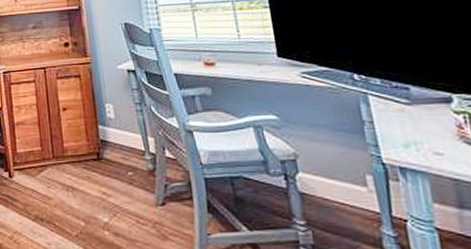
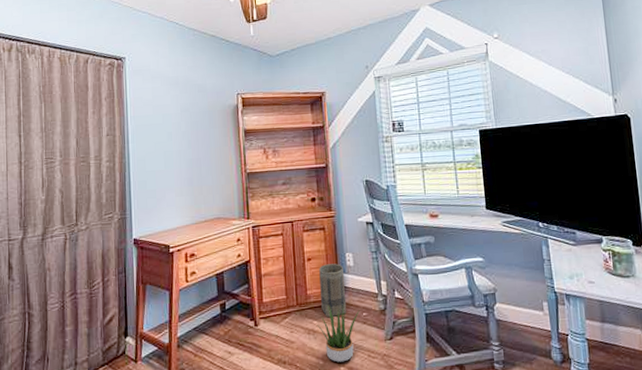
basket: none [76,115,109,175] -> present [319,263,347,318]
potted plant: none [76,160,125,226] -> present [317,304,361,363]

